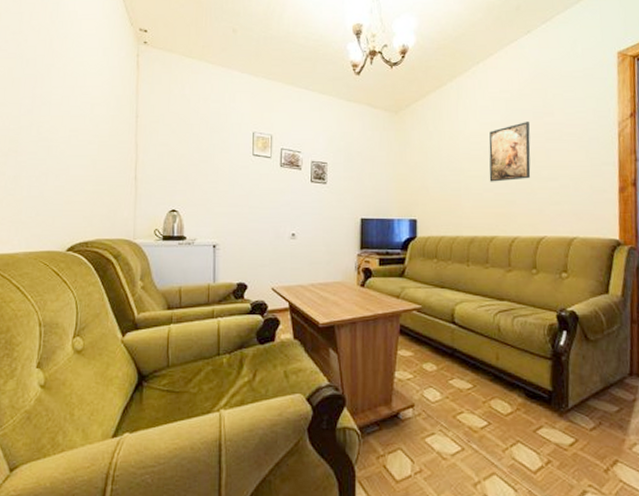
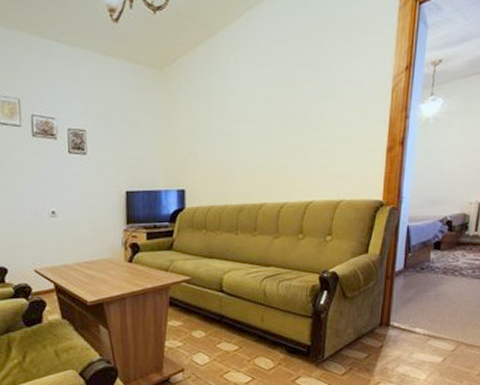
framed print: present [489,122,531,182] -> none [260,77,304,146]

